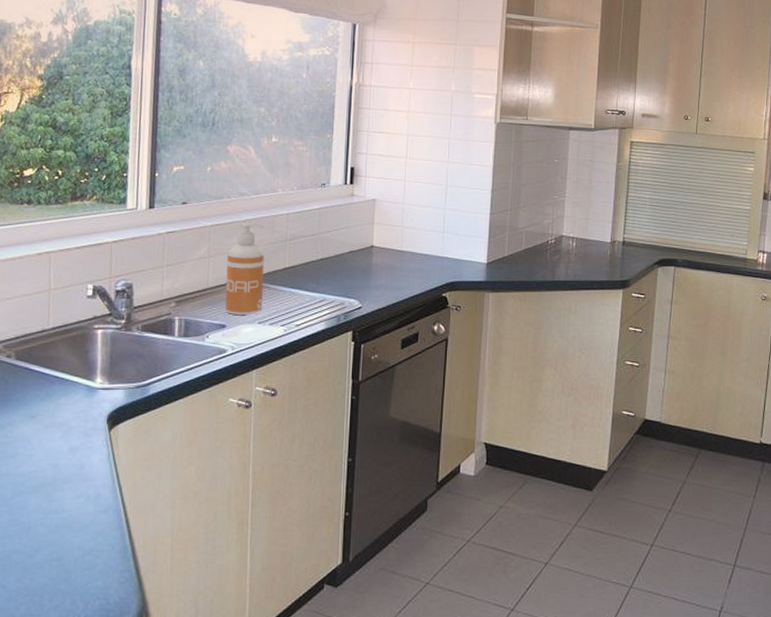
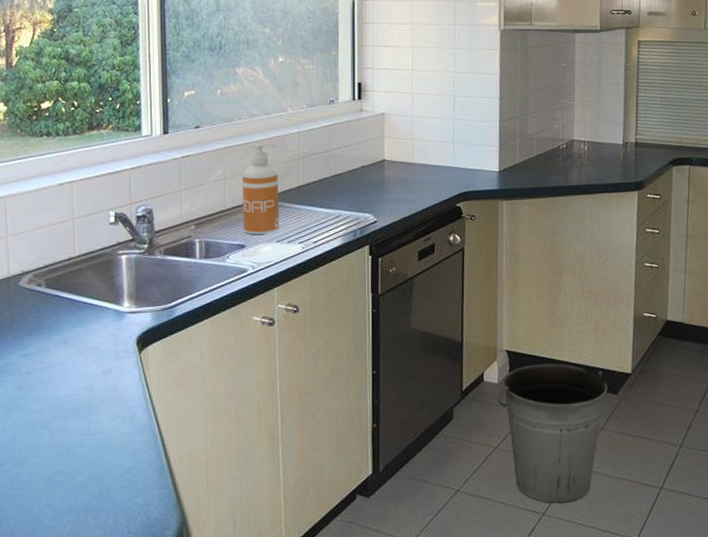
bucket: none [473,458,583,599] -> present [498,363,608,503]

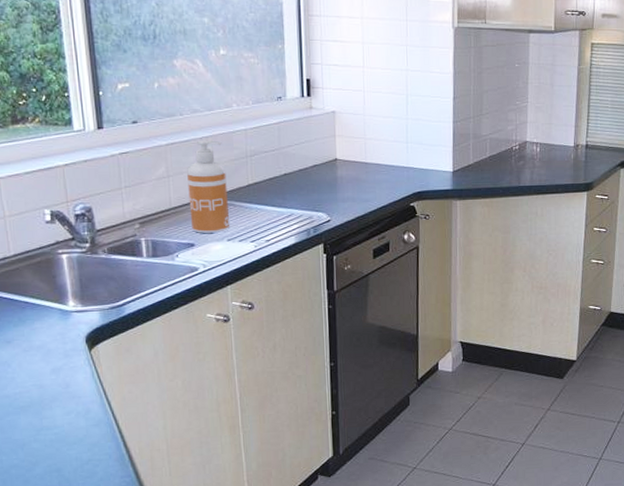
bucket: present [498,363,608,503] -> none [452,353,554,476]

